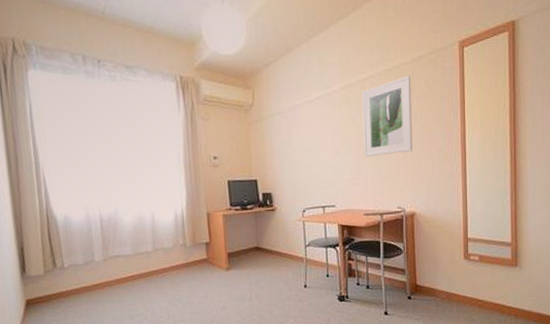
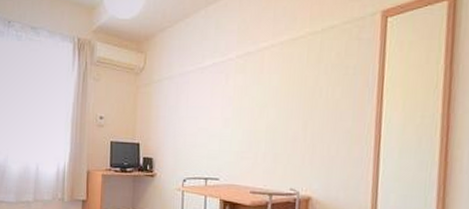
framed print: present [361,75,412,158] -> none [257,46,320,131]

